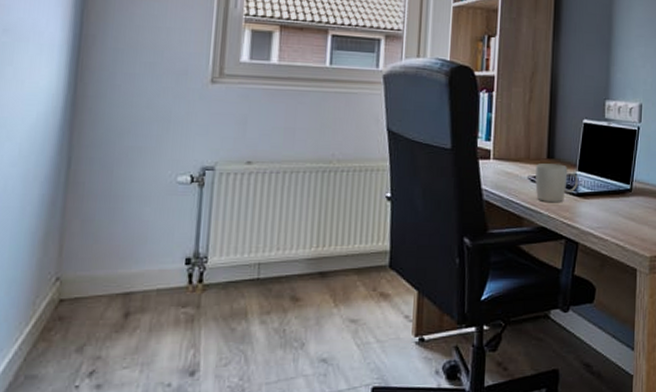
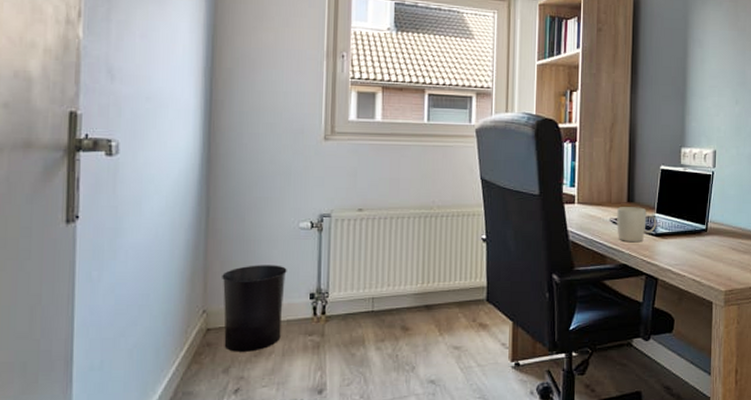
waste bin: none [79,224,160,327] -> present [222,265,287,352]

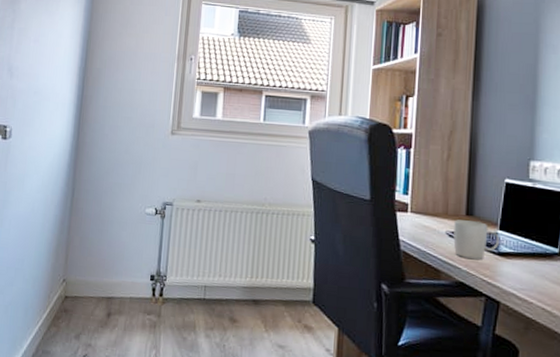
waste bin: present [222,265,287,352] -> none [77,243,133,323]

